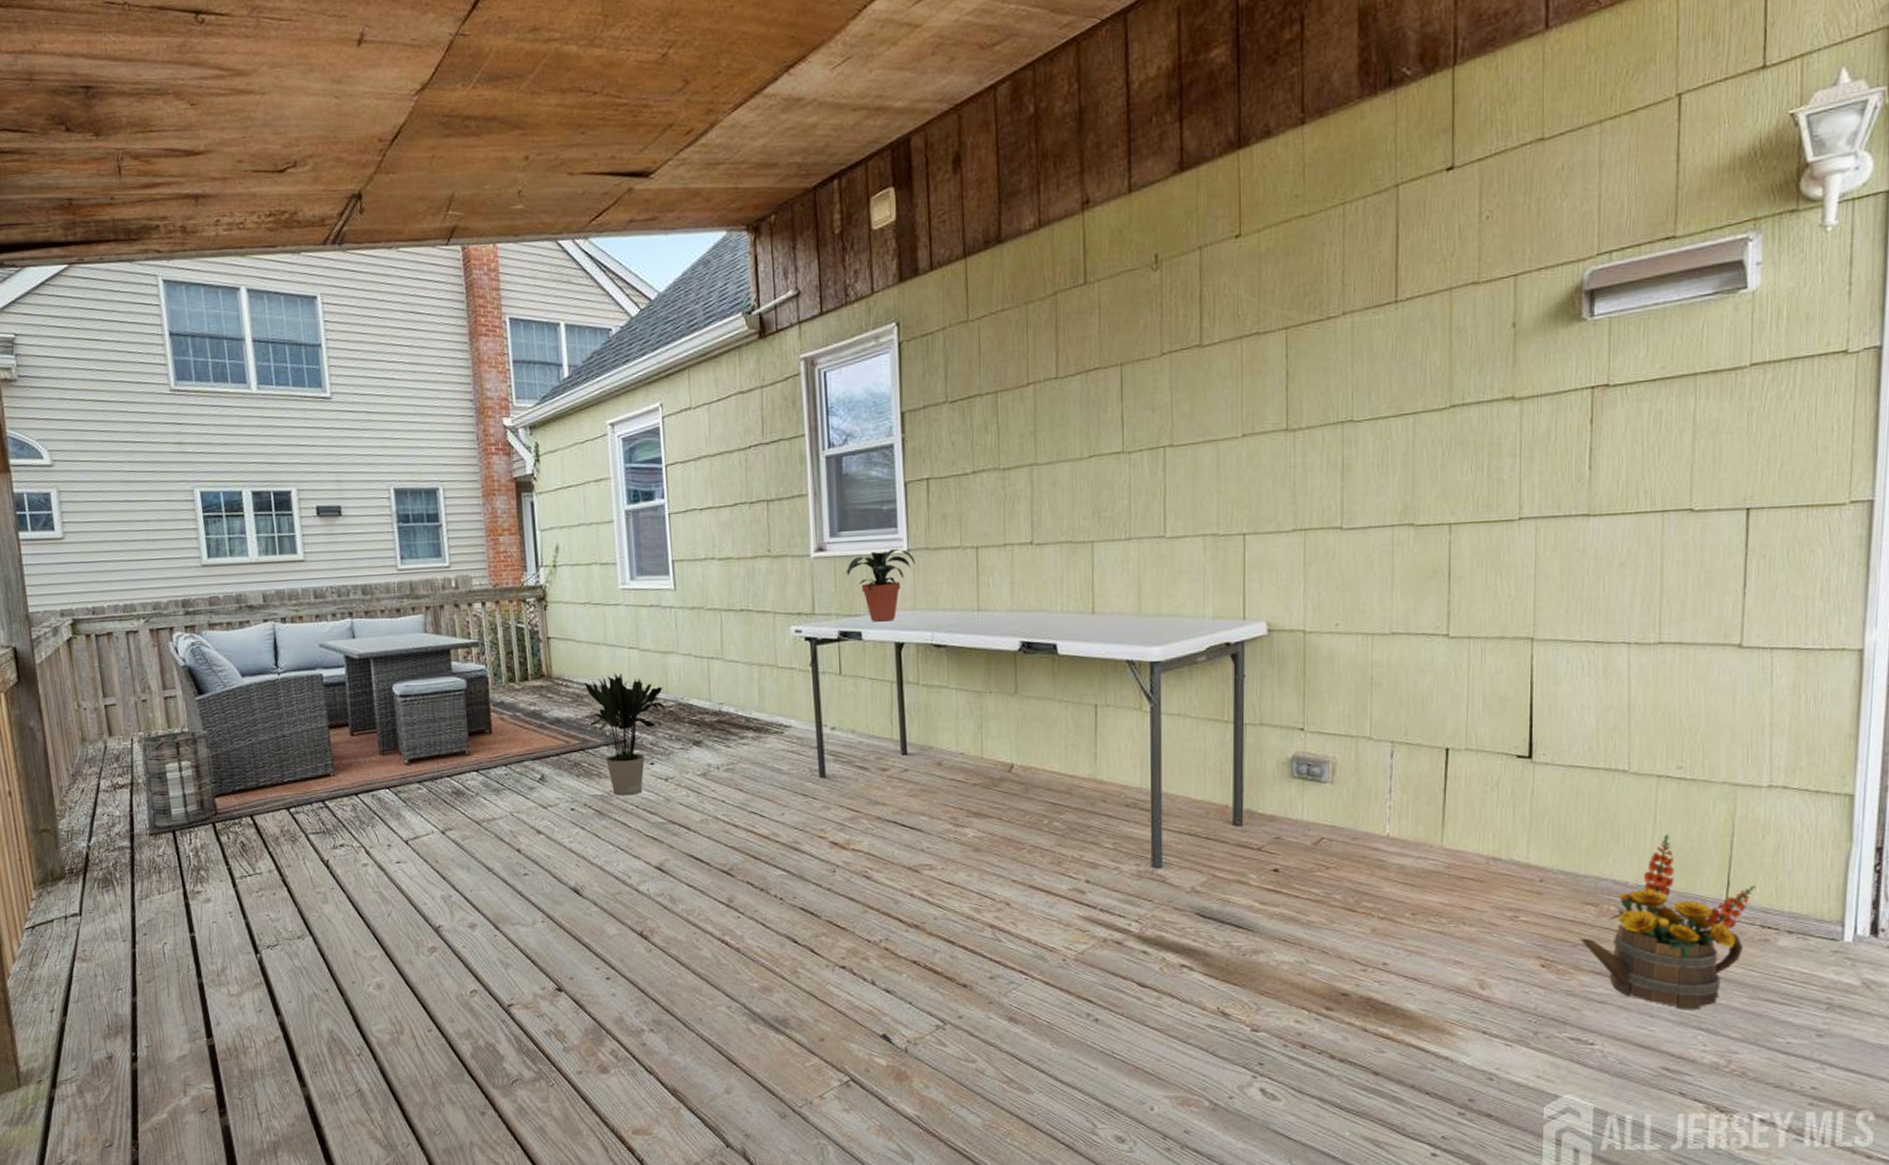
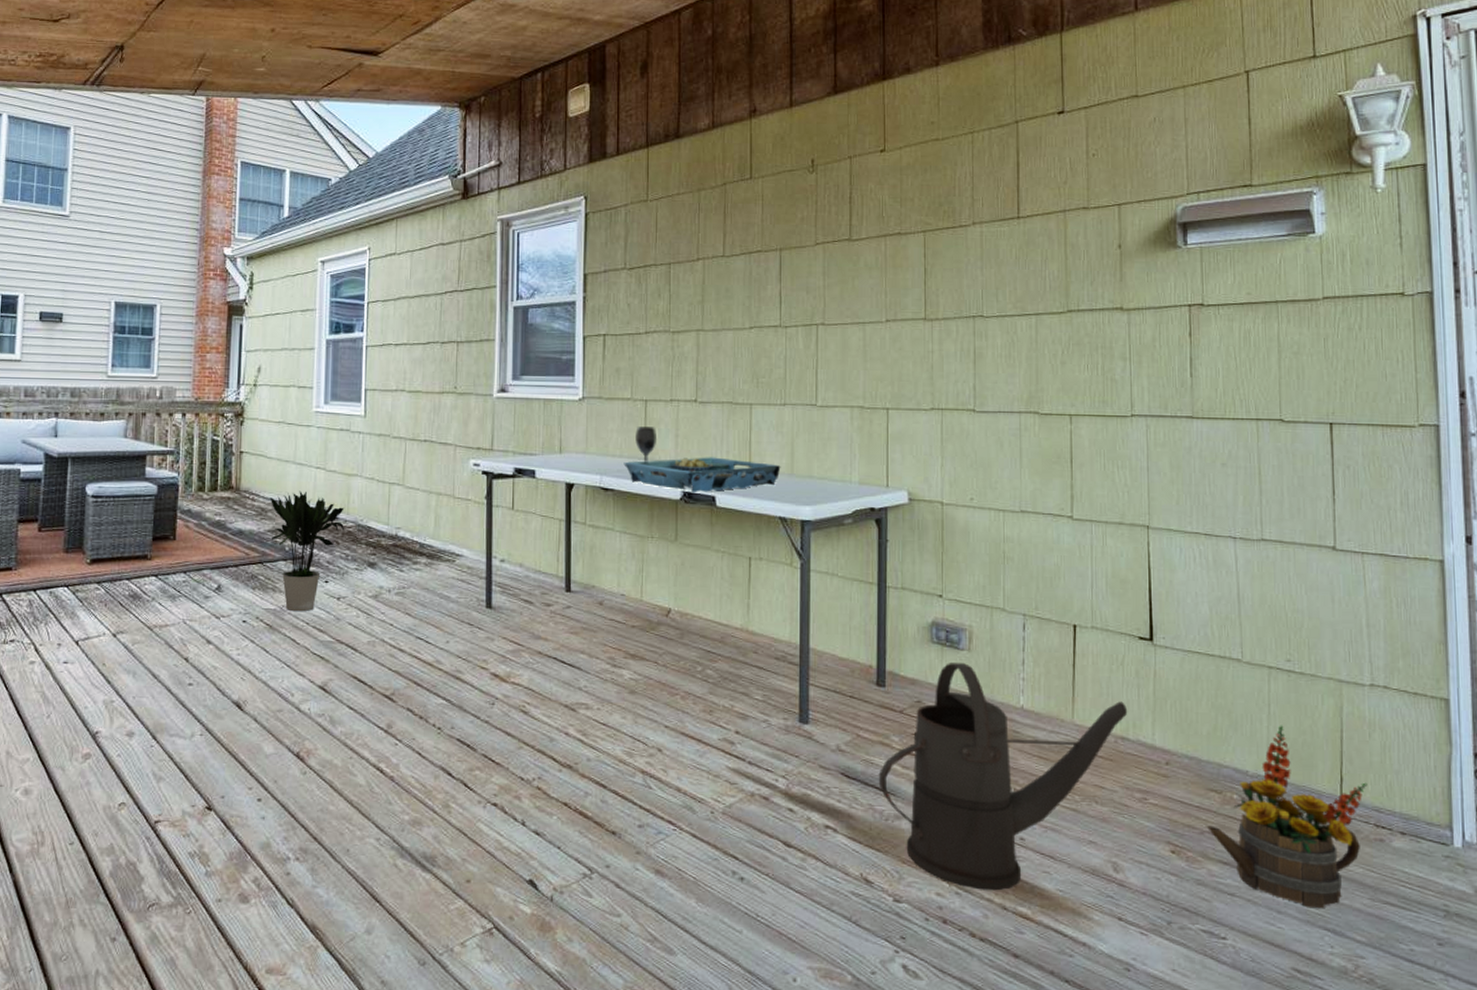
potted plant: present [845,548,915,622] -> none [524,395,589,462]
serving tray: none [956,602,1127,643] -> present [623,457,781,493]
wine glass: none [967,575,992,613] -> present [635,426,658,462]
watering can: none [1235,796,1502,1015] -> present [878,663,1128,890]

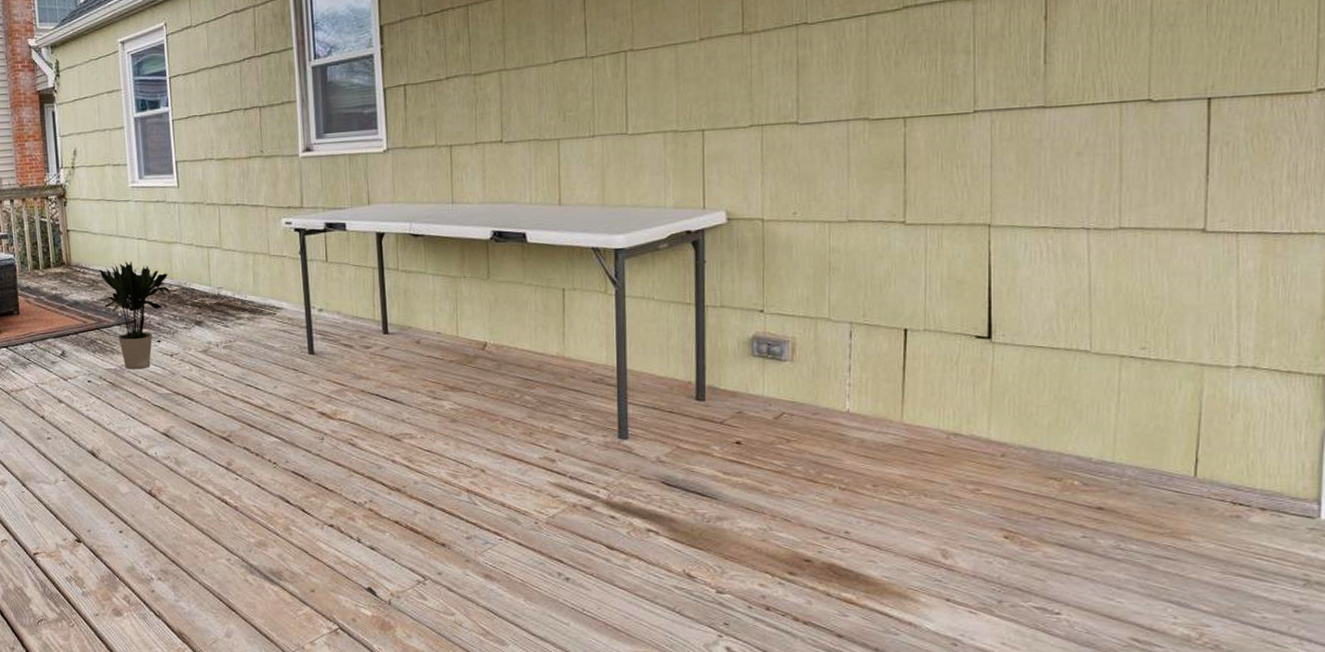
serving tray: present [623,457,781,493] -> none [432,194,592,232]
wine glass: present [635,426,658,462] -> none [442,171,465,206]
watering can: present [878,663,1128,890] -> none [699,373,962,580]
sunflower: present [1206,725,1368,909] -> none [1043,412,1226,583]

